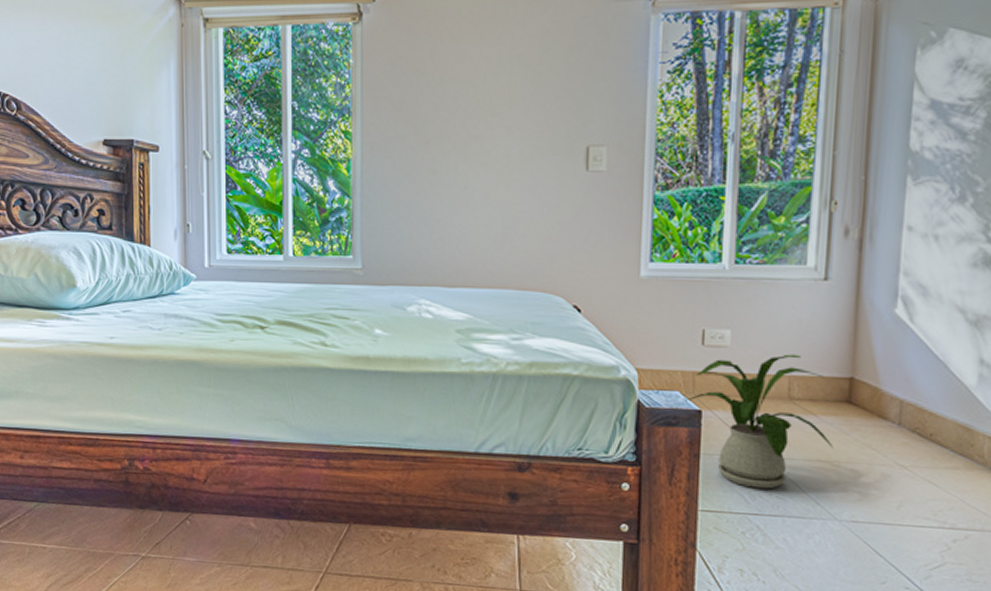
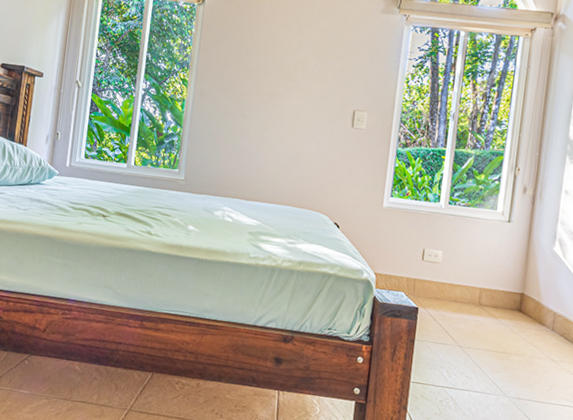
house plant: present [685,354,834,489] -> none [407,271,507,370]

